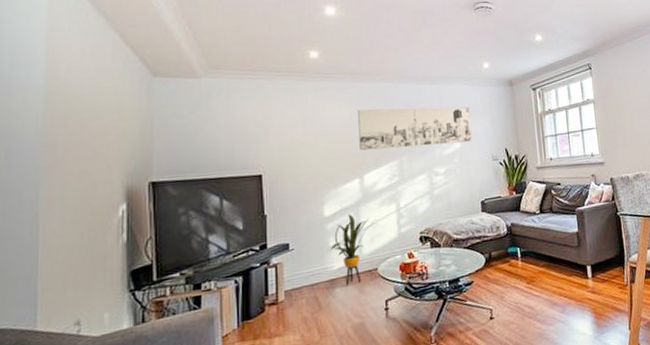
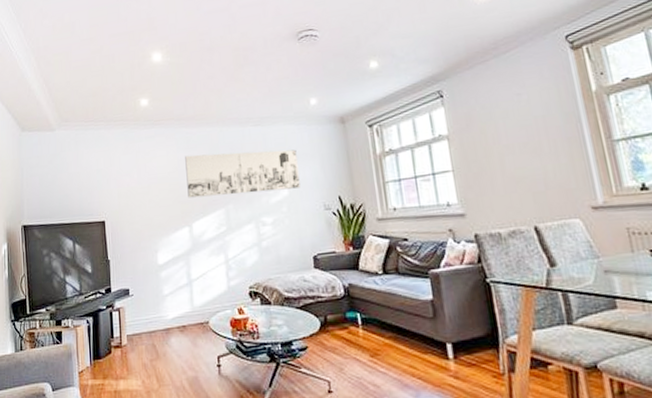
house plant: present [330,214,377,287] -> none [164,263,206,338]

